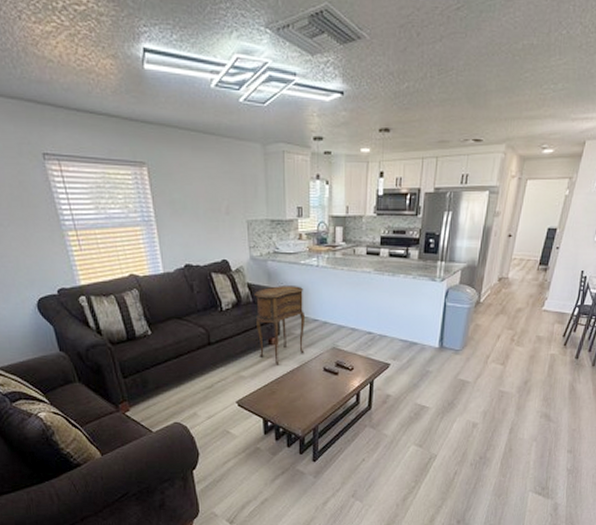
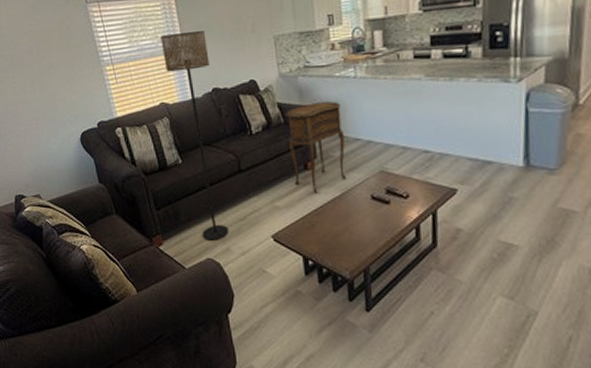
floor lamp: none [131,206,196,406] -> present [161,31,229,240]

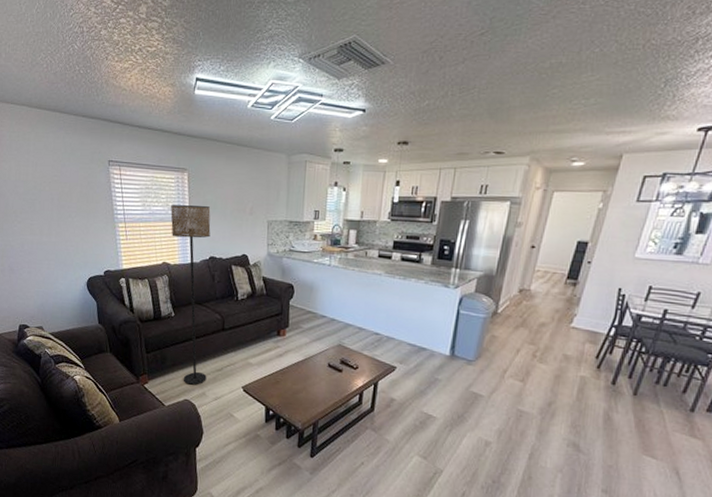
side table: present [286,101,347,194] -> none [267,281,315,356]

